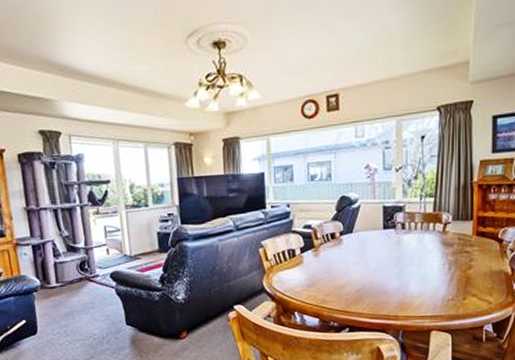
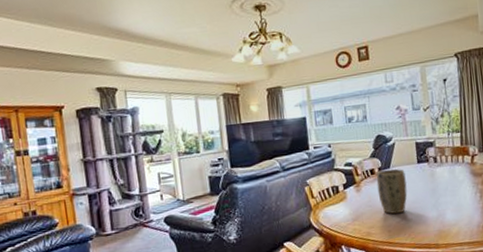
plant pot: none [337,233,369,282] -> present [376,168,407,214]

